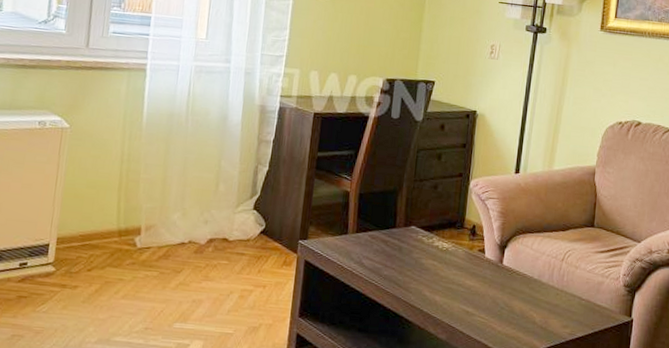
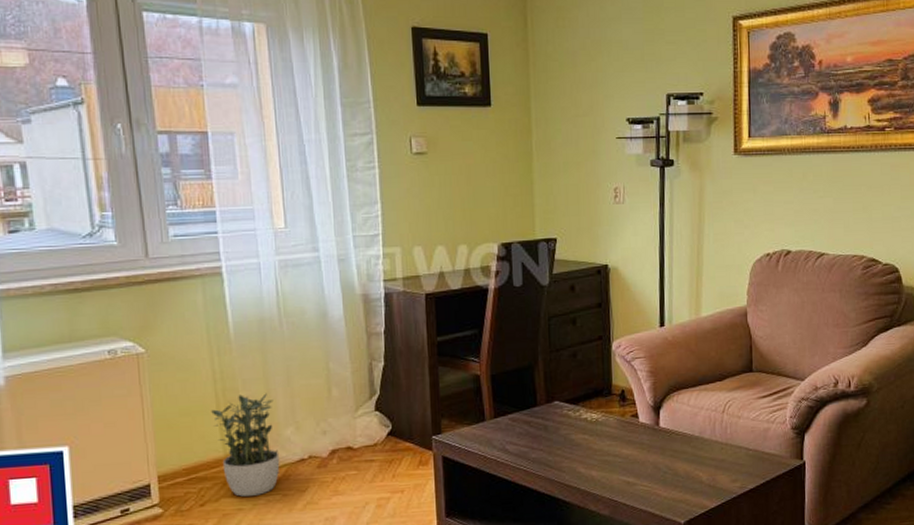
potted plant: none [113,177,168,269] -> present [211,393,280,497]

